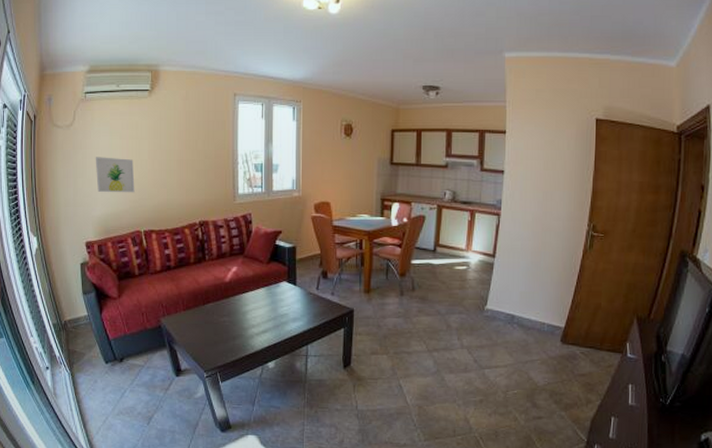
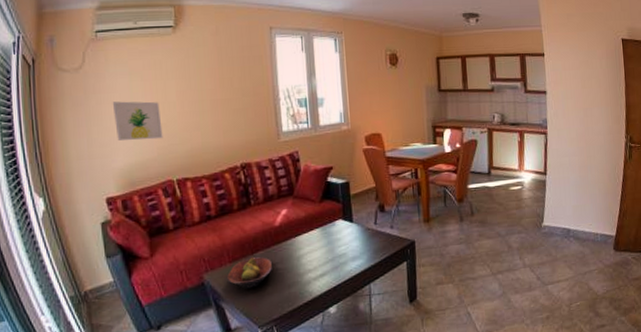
fruit bowl: none [181,308,220,336] -> present [227,257,272,289]

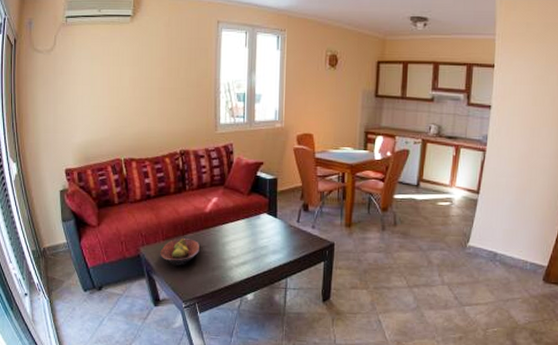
wall art: present [112,101,163,141] -> none [75,83,115,121]

